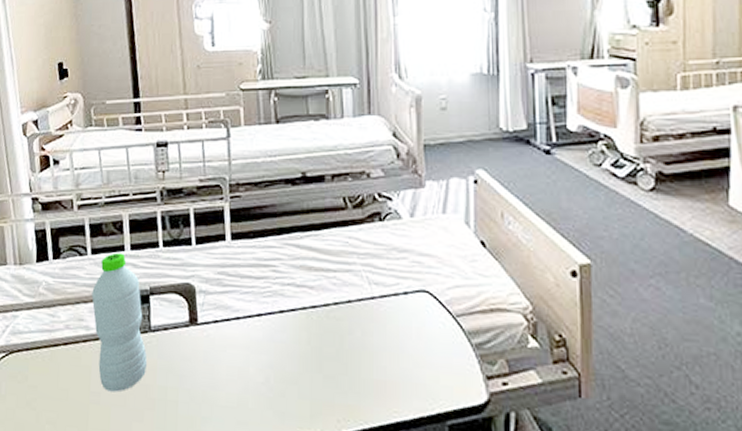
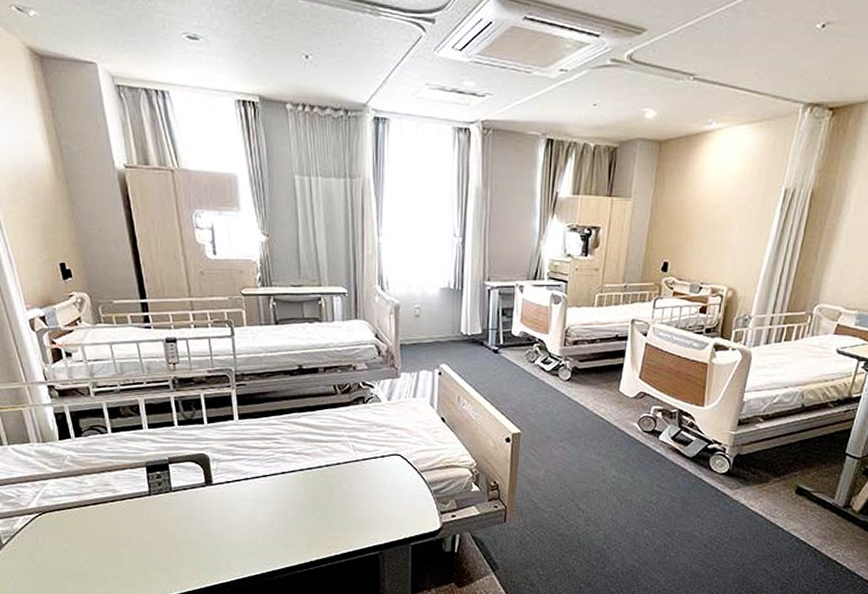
water bottle: present [91,252,148,393] -> none [115,431,171,538]

